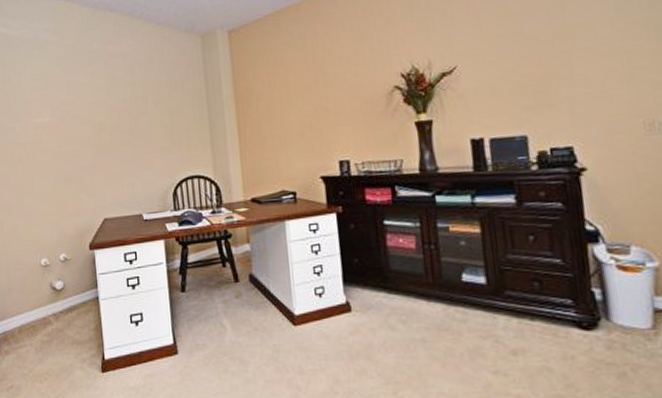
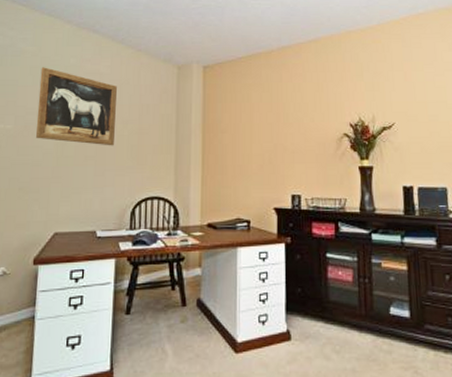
wall art: none [66,55,147,129] -> present [36,67,117,146]

